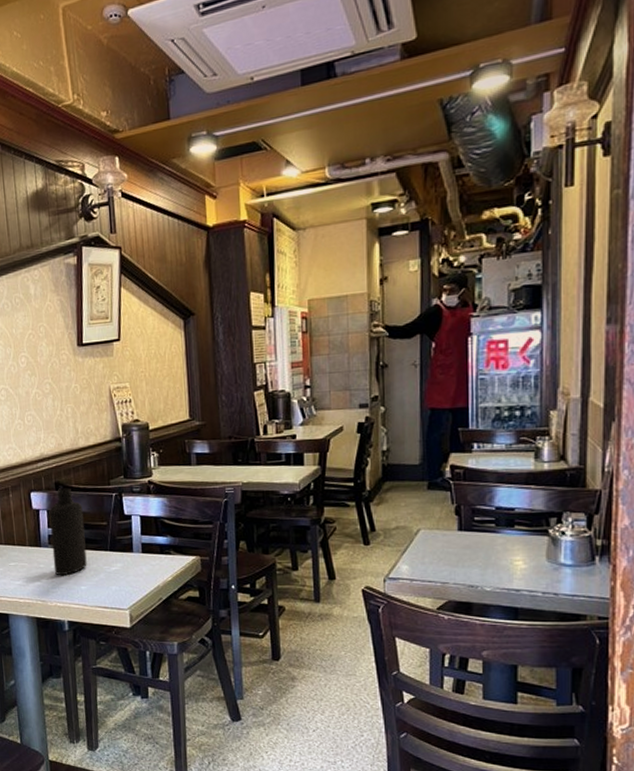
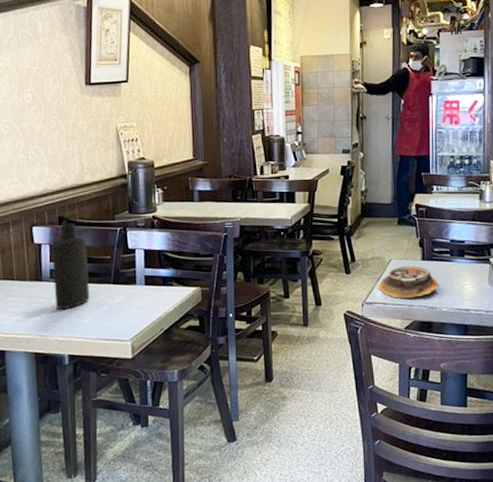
soup bowl: none [404,535,482,574] -> present [378,264,440,299]

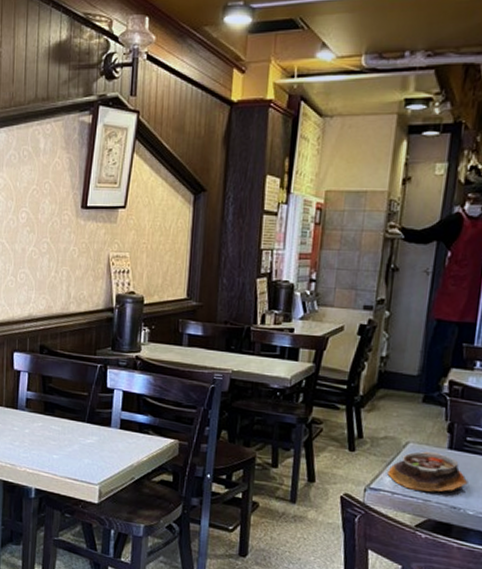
bottle: present [51,222,90,310] -> none [27,352,65,442]

